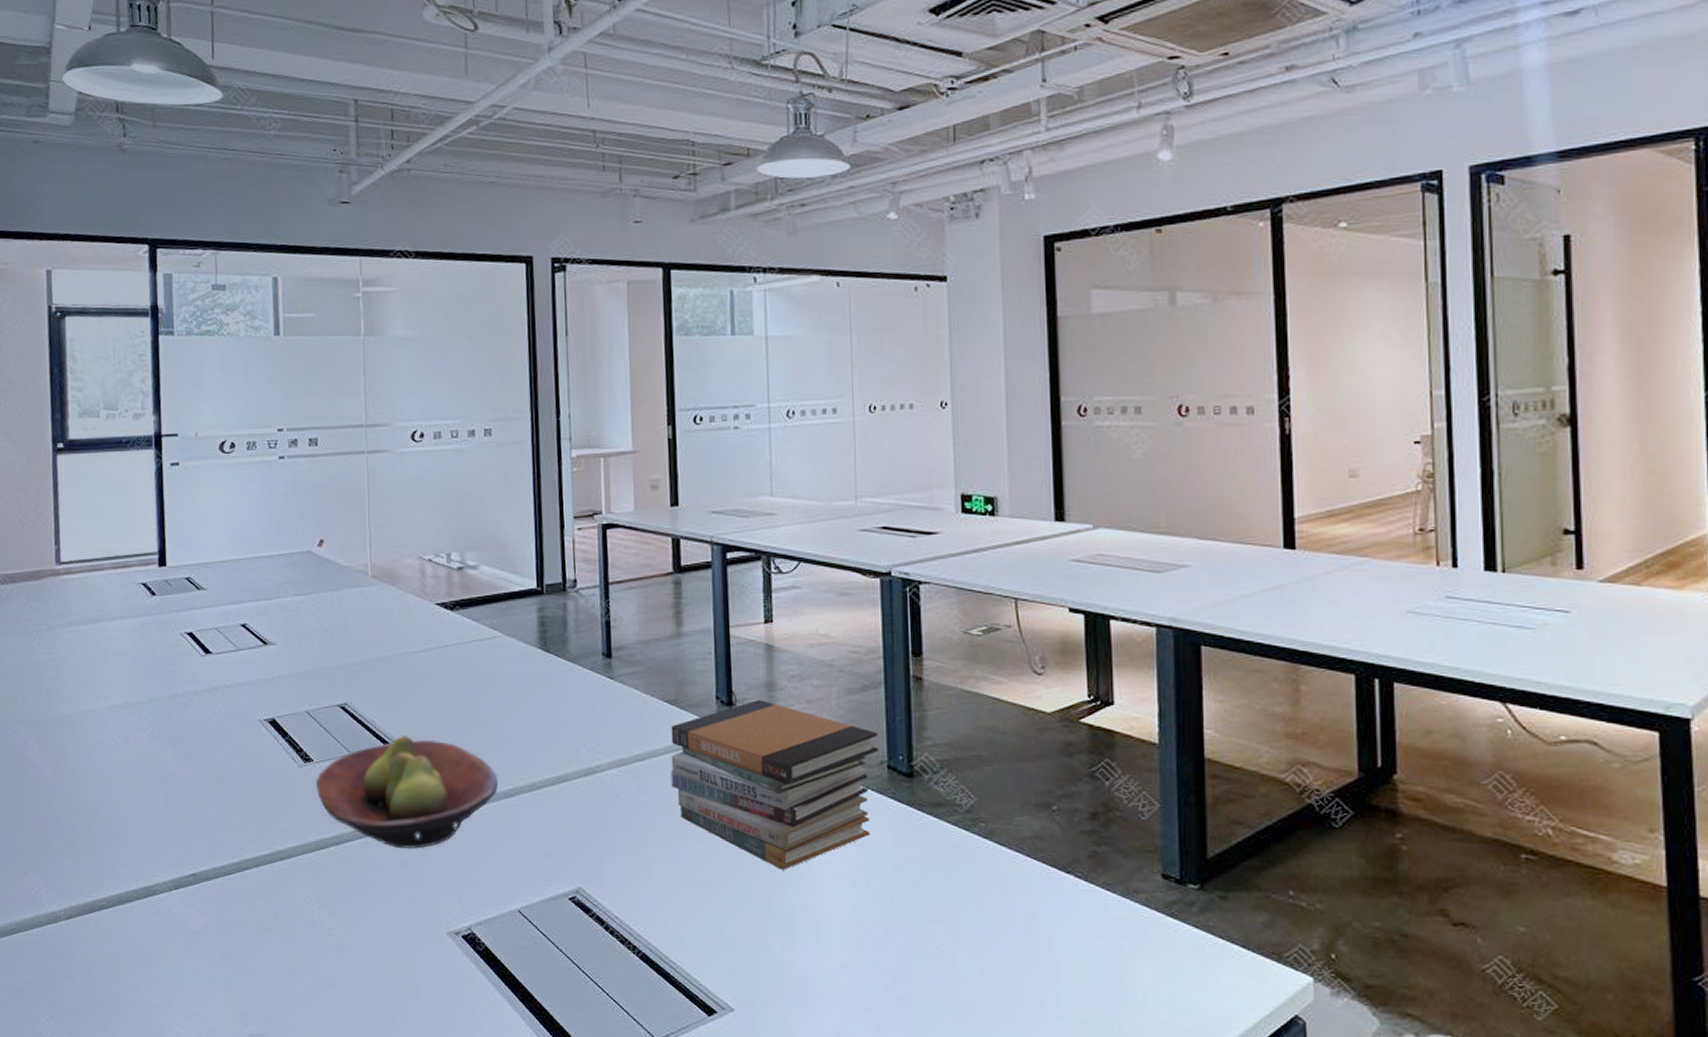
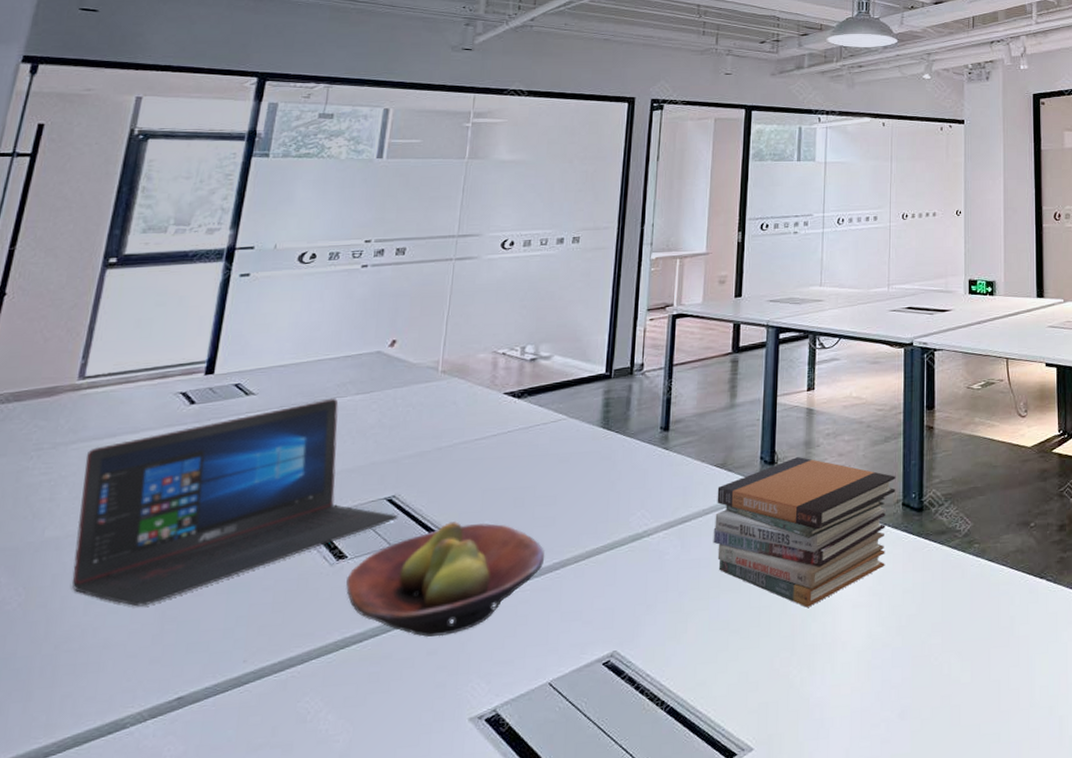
laptop: none [76,598,353,787] -> present [71,398,398,607]

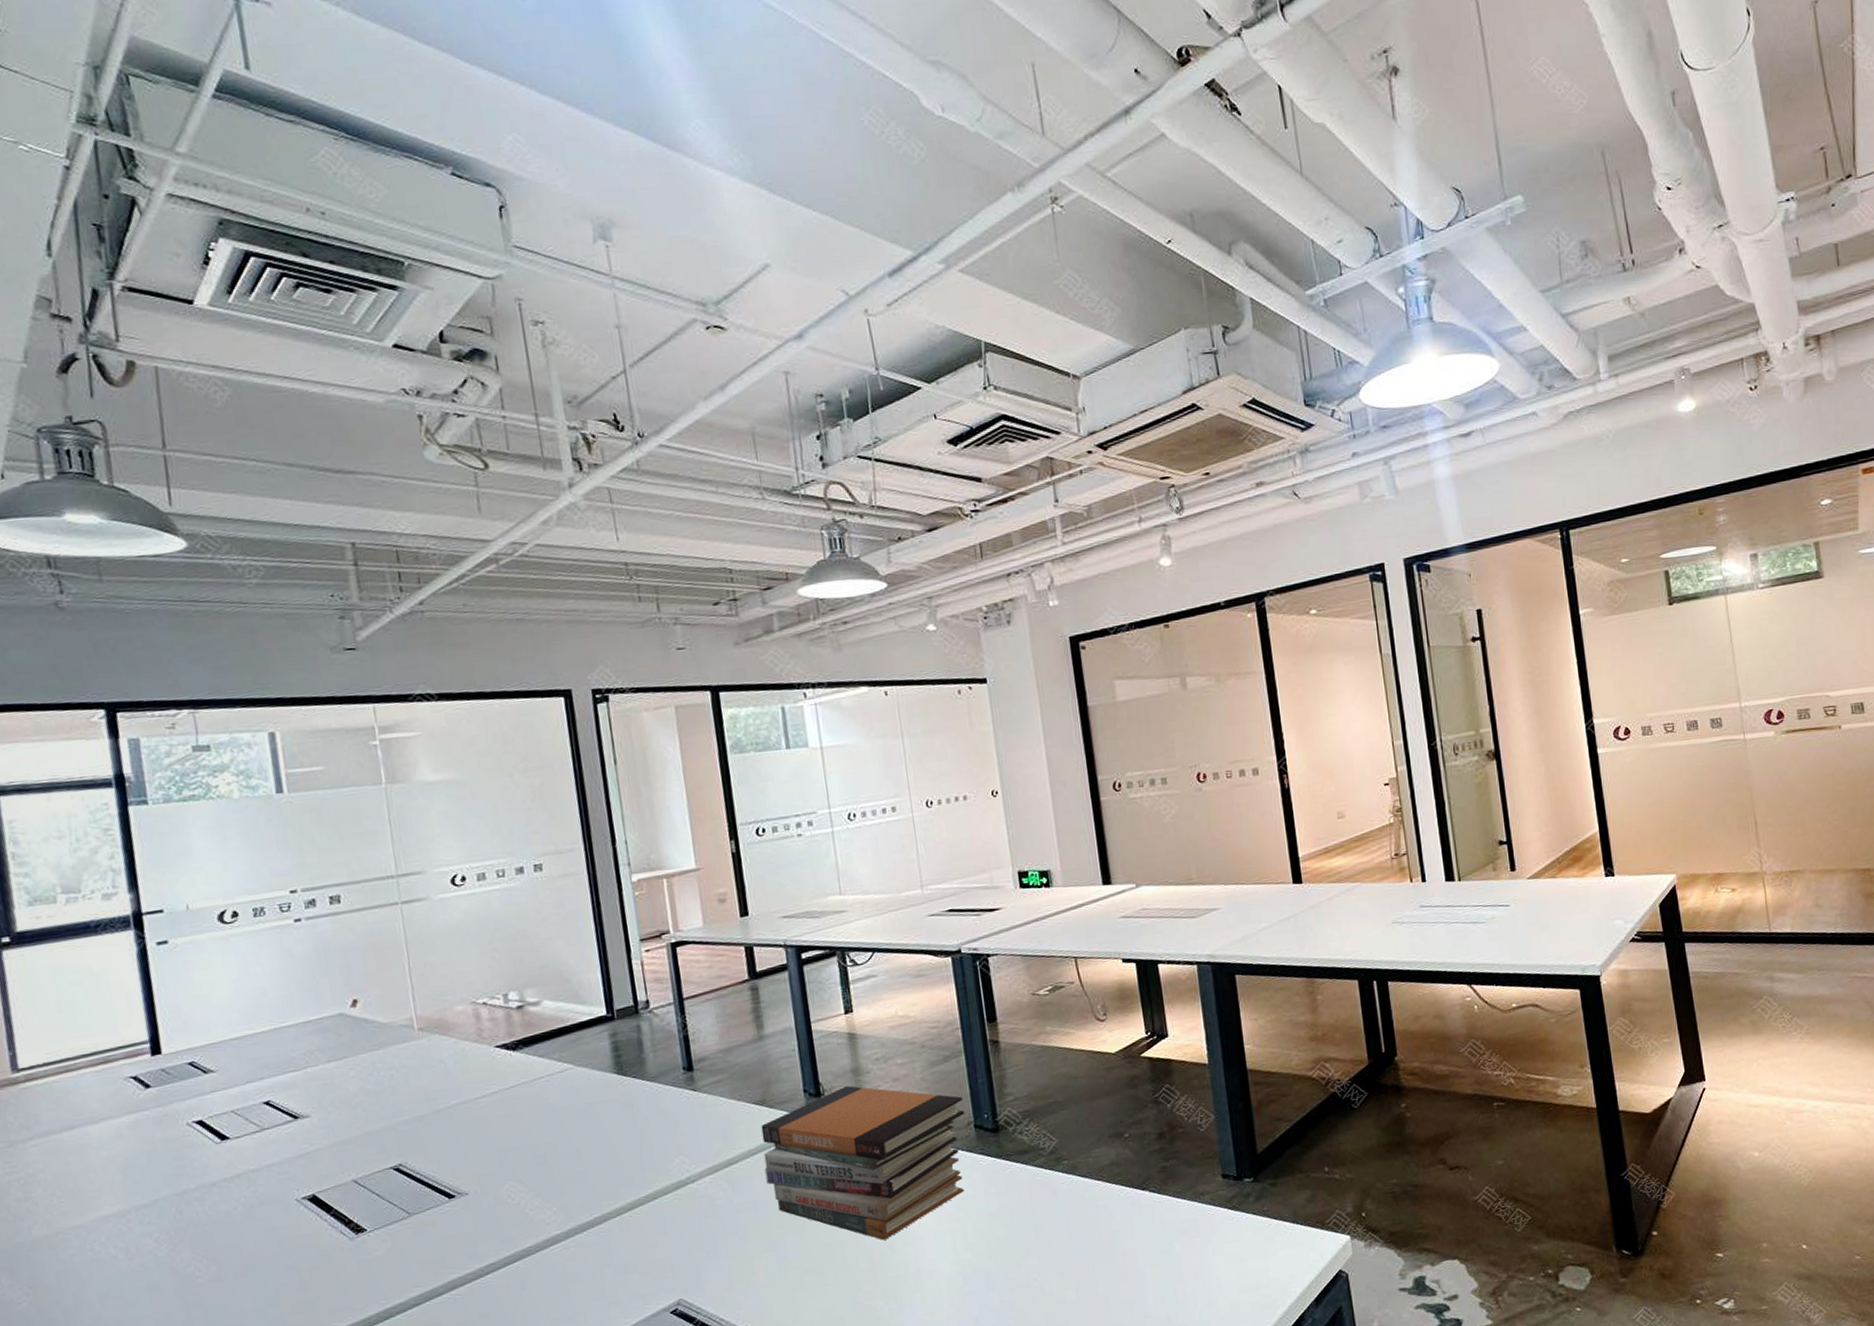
laptop: present [71,398,398,607] -> none [48,1068,411,1297]
fruit bowl: present [346,520,545,638] -> none [372,1183,584,1302]

